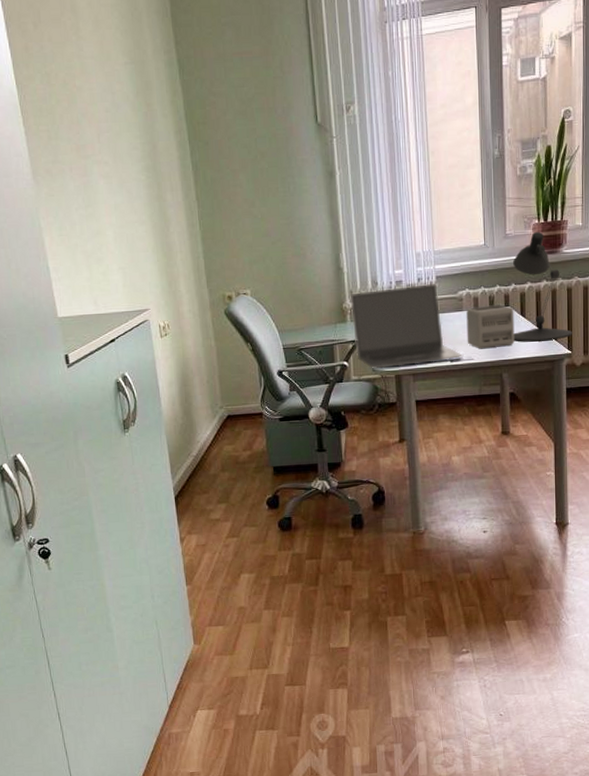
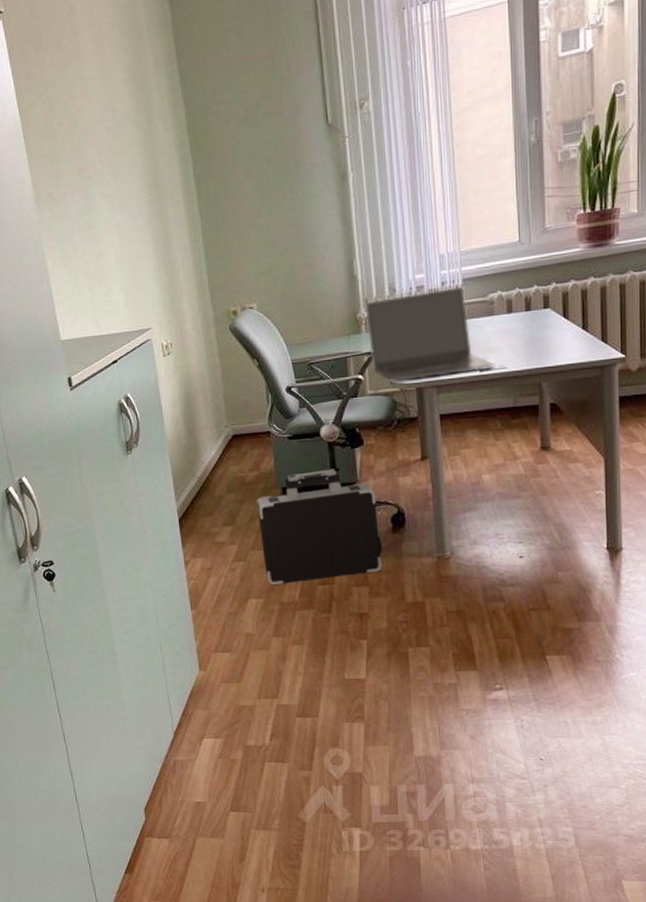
briefcase: none [250,449,364,560] -> present [257,469,382,585]
desk organizer: present [466,304,515,349] -> none [498,306,556,357]
desk lamp: present [512,231,572,342] -> none [552,222,626,347]

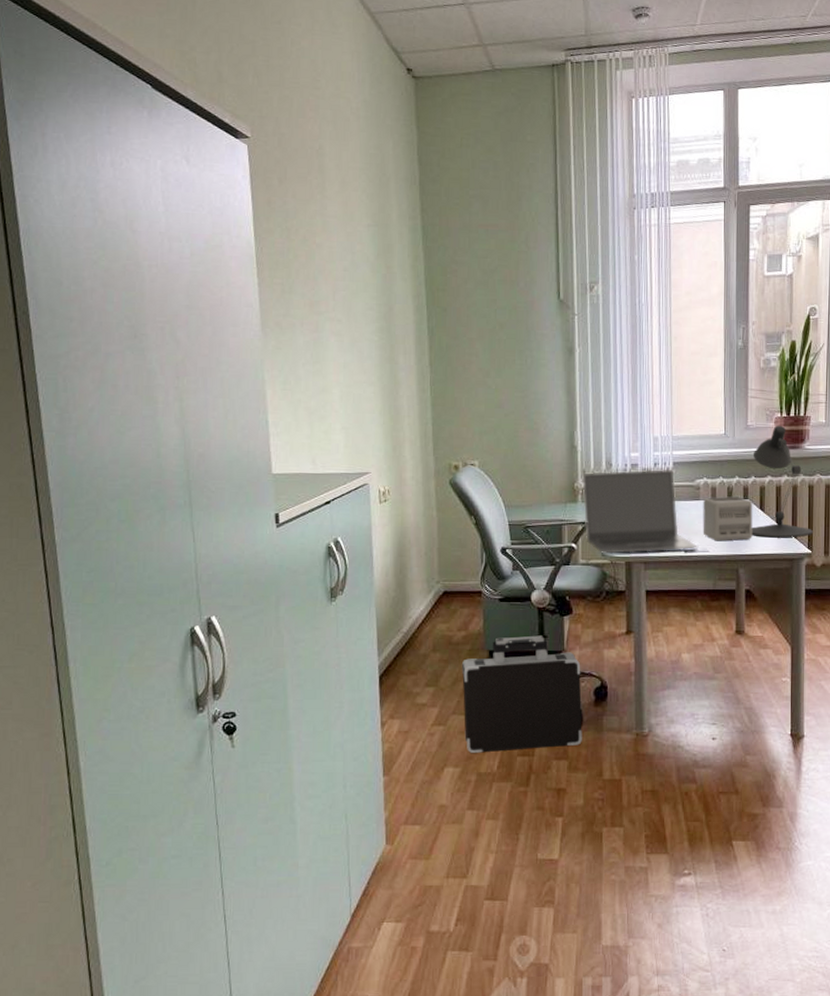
desk organizer: none [498,306,556,357] -> present [703,496,753,542]
desk lamp: none [552,222,626,347] -> present [751,425,813,538]

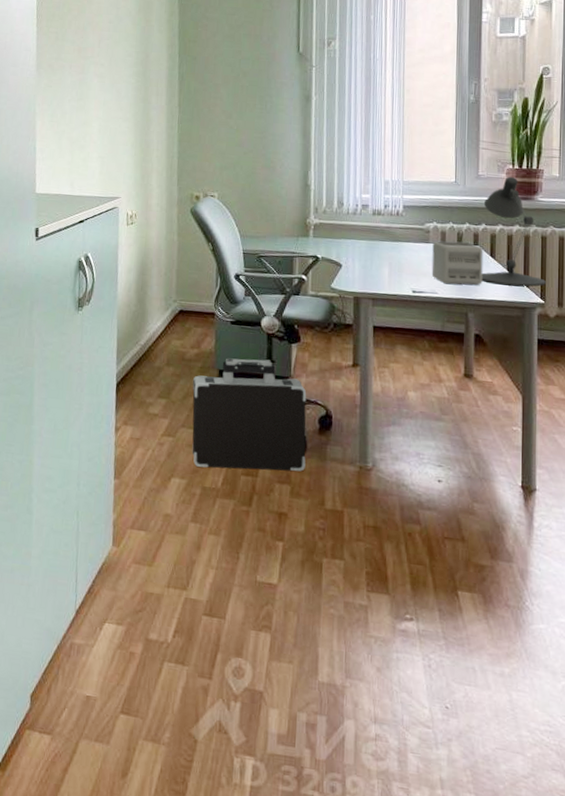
laptop: present [582,470,699,554] -> none [314,209,427,290]

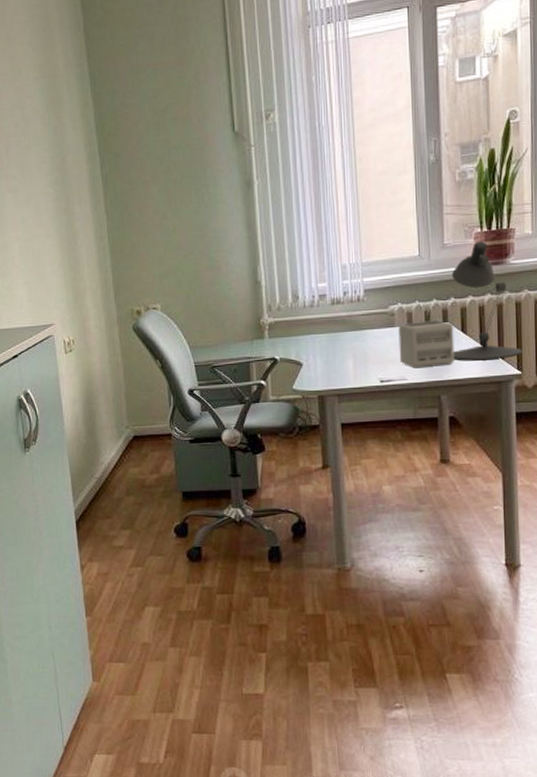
briefcase: present [192,358,307,472] -> none [156,474,282,592]

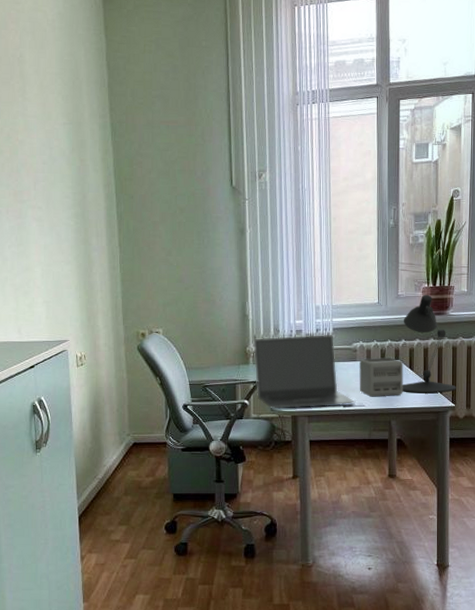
laptop: none [268,298,396,389] -> present [253,335,356,409]

